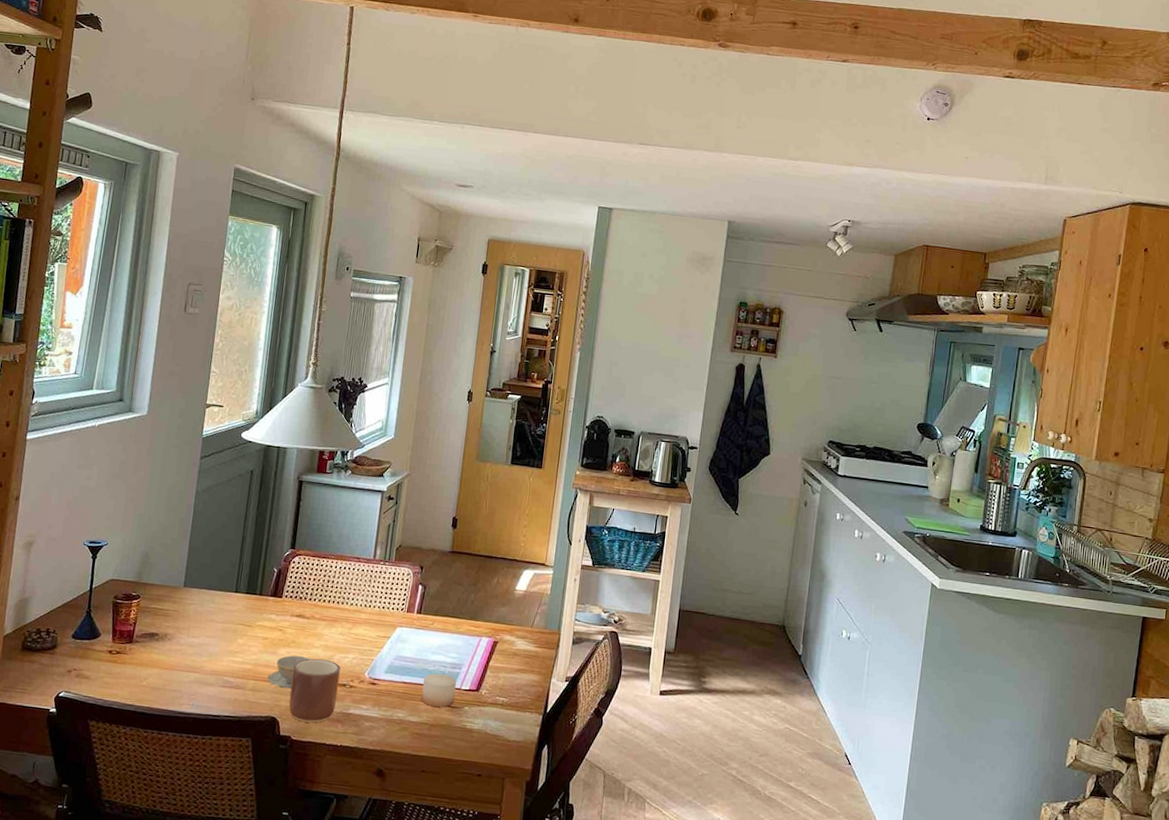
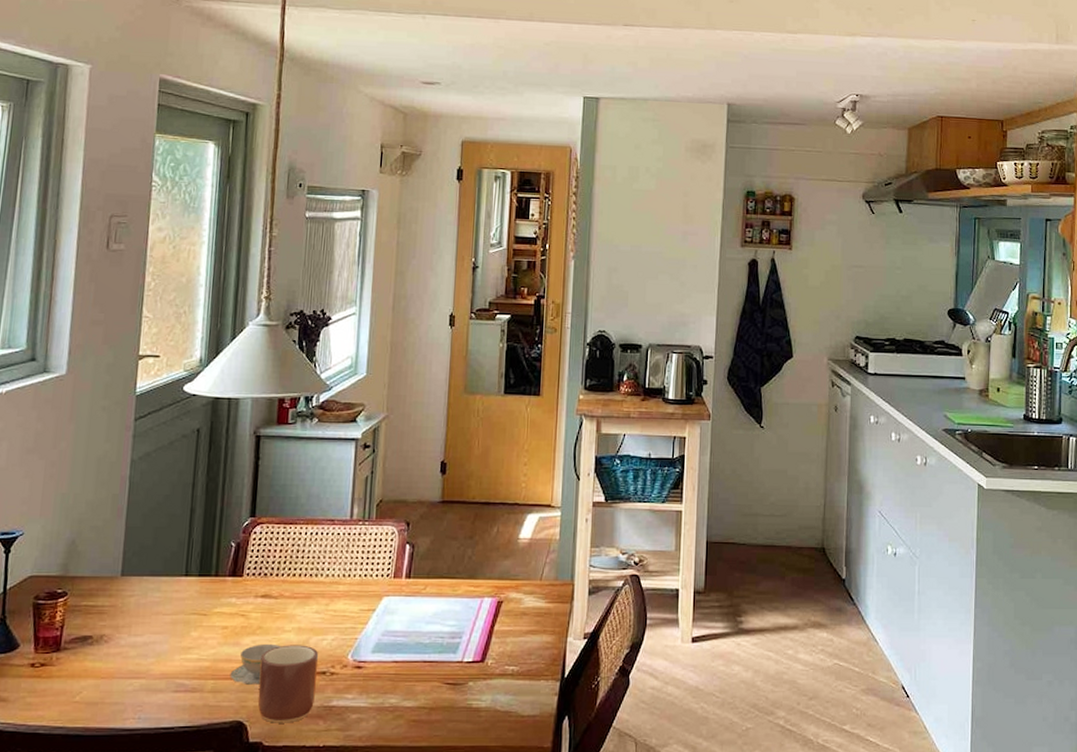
candle: present [421,673,456,708] -> none [417,646,457,686]

